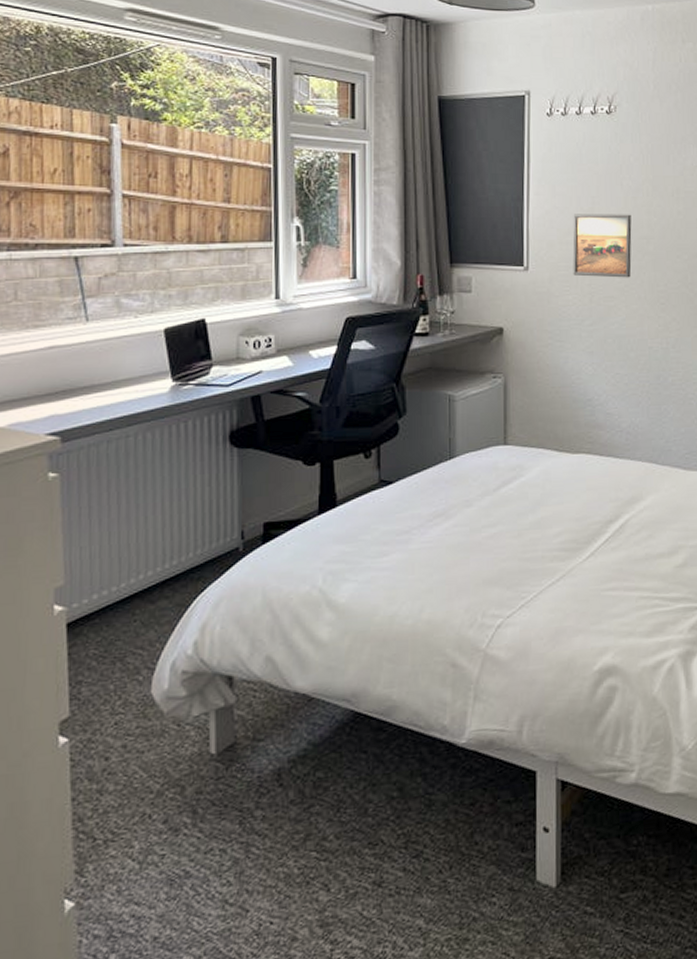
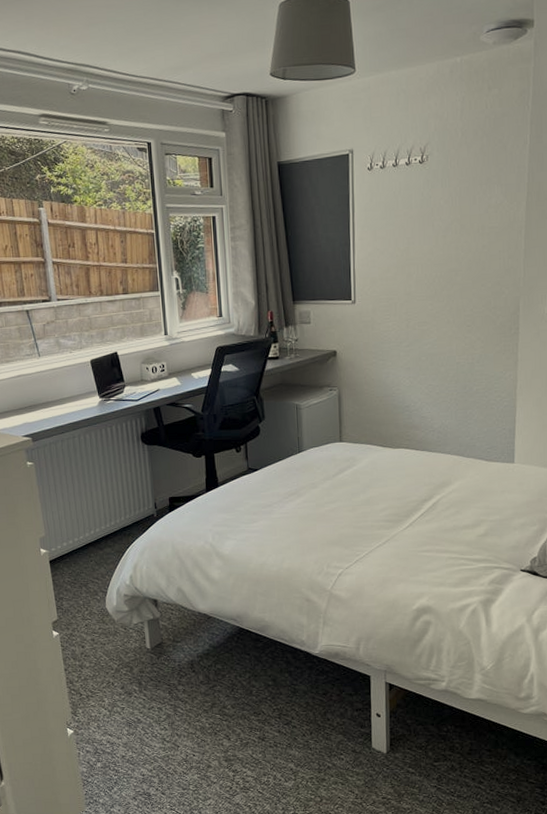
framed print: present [572,214,632,278] -> none [391,250,442,306]

